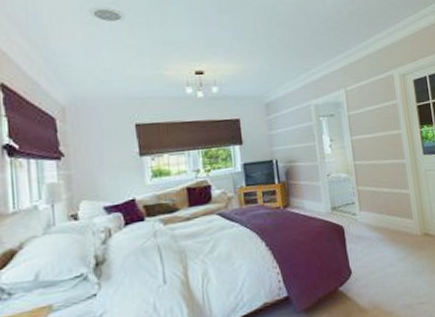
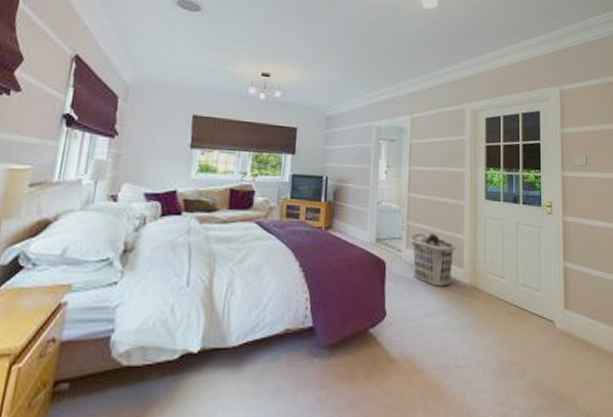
clothes hamper: none [362,193,405,240] -> present [410,233,457,287]

